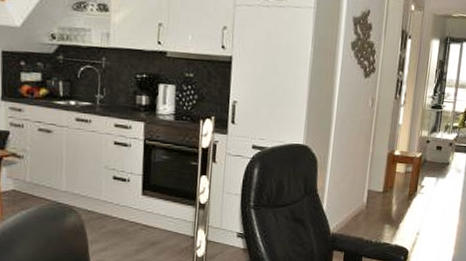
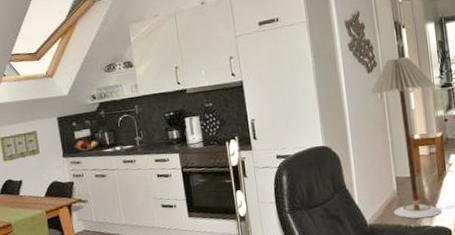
floor lamp: none [358,67,427,235] -> present [369,57,442,219]

